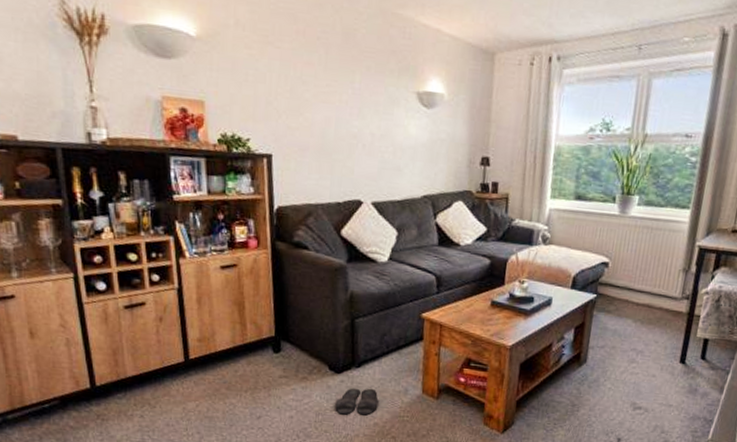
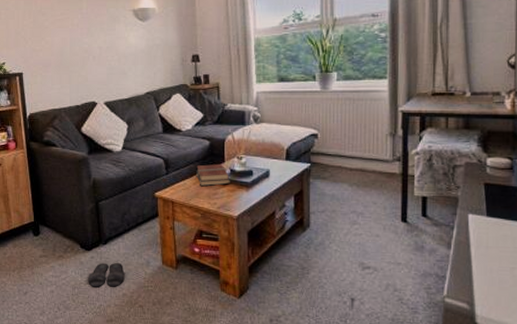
books: none [471,286,509,311] -> present [196,164,231,187]

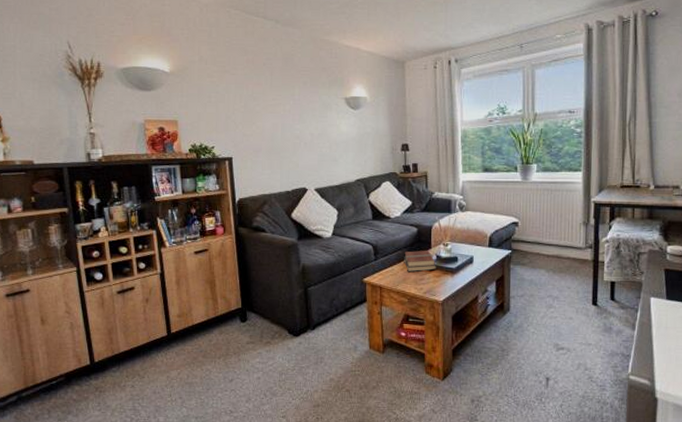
slippers: present [88,262,126,288] -> none [295,347,334,373]

